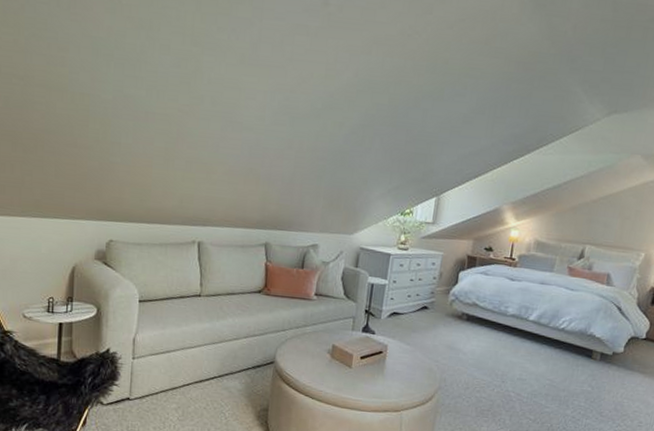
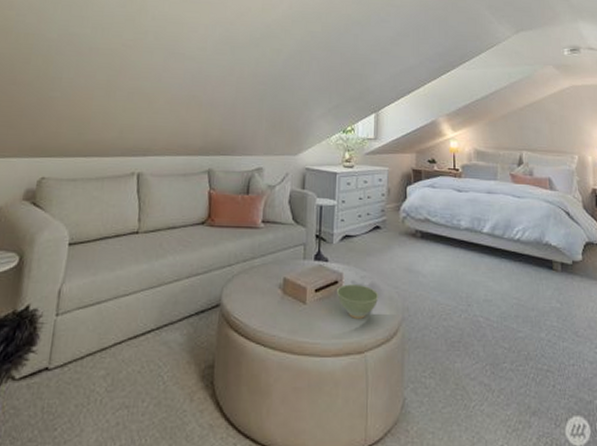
bowl: none [380,355,420,384] -> present [336,284,379,319]

